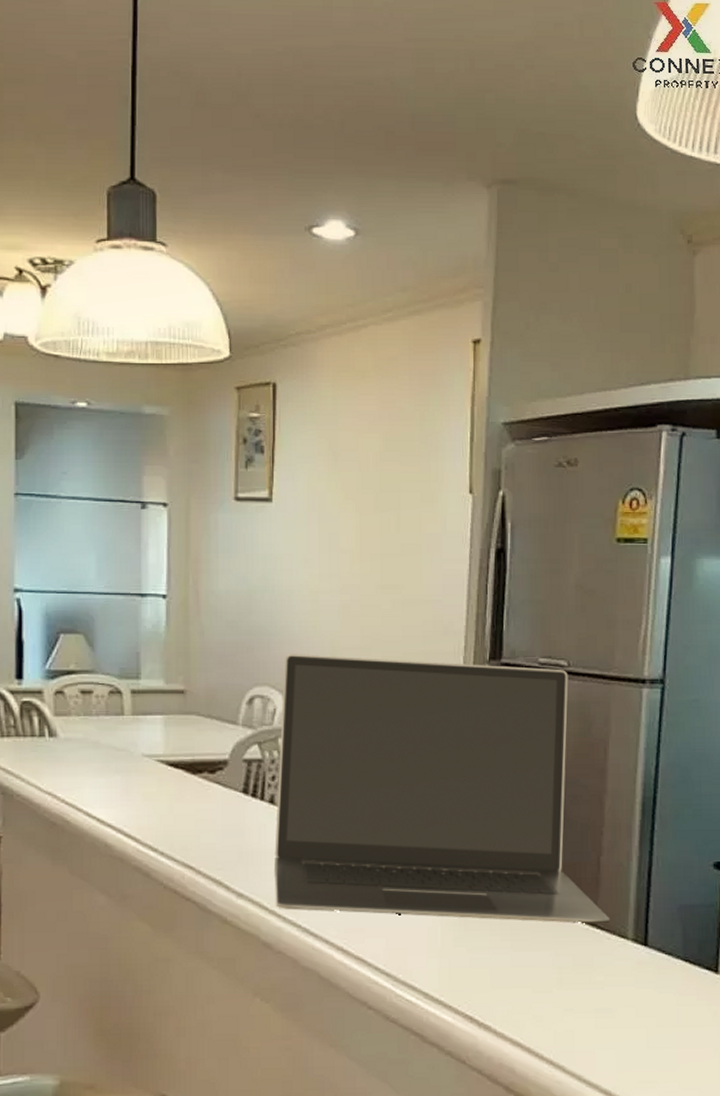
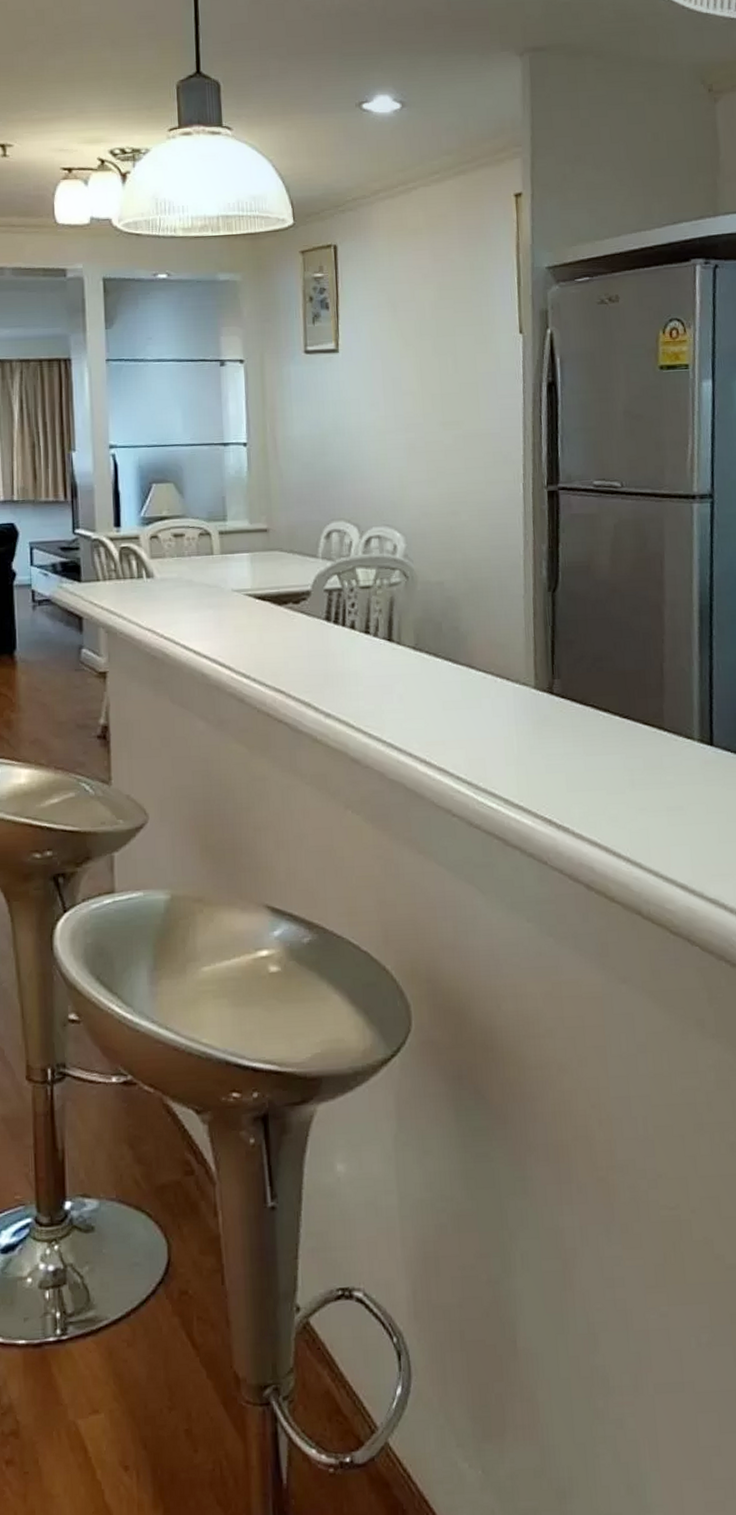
laptop: present [274,654,611,924] -> none [357,489,677,727]

